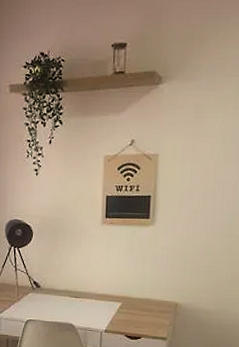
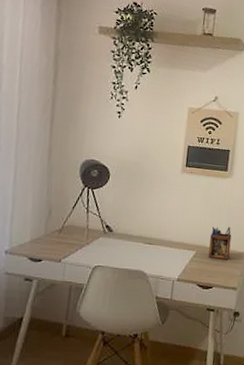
desk organizer: none [135,276,158,310] -> present [208,226,232,260]

